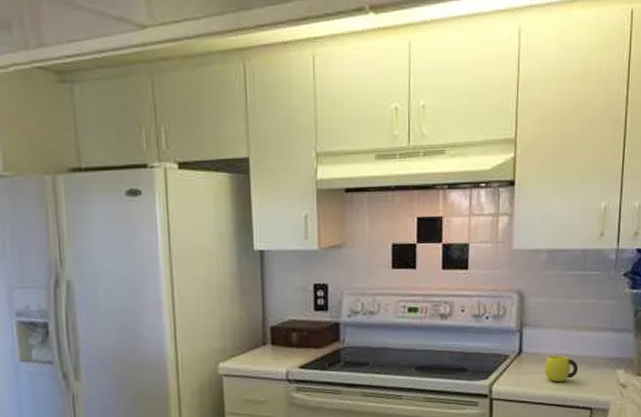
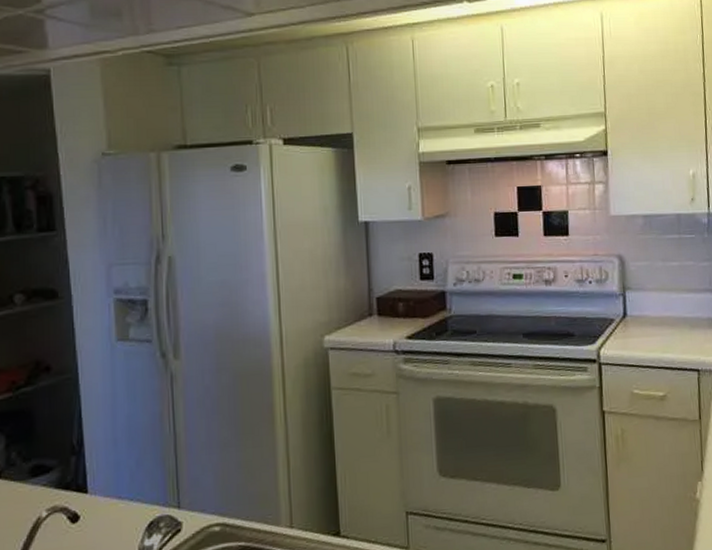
cup: present [544,355,579,382] -> none [649,317,683,344]

